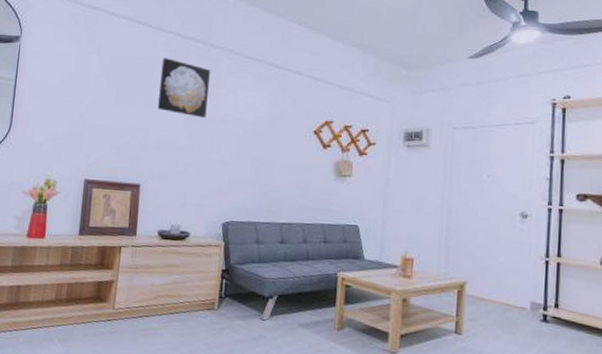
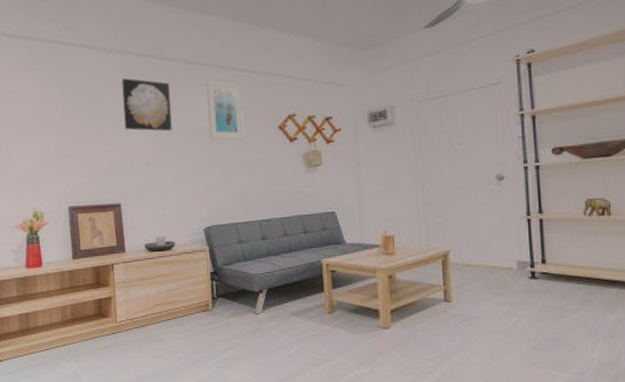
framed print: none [243,75,282,139] -> present [205,81,245,141]

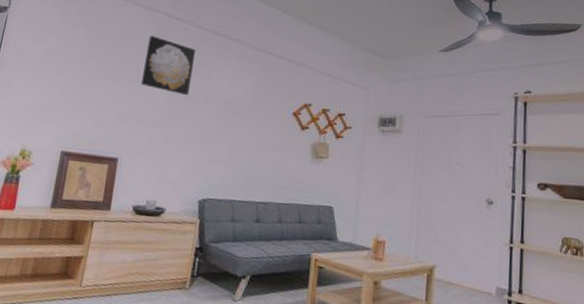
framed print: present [205,81,245,141] -> none [224,56,265,119]

